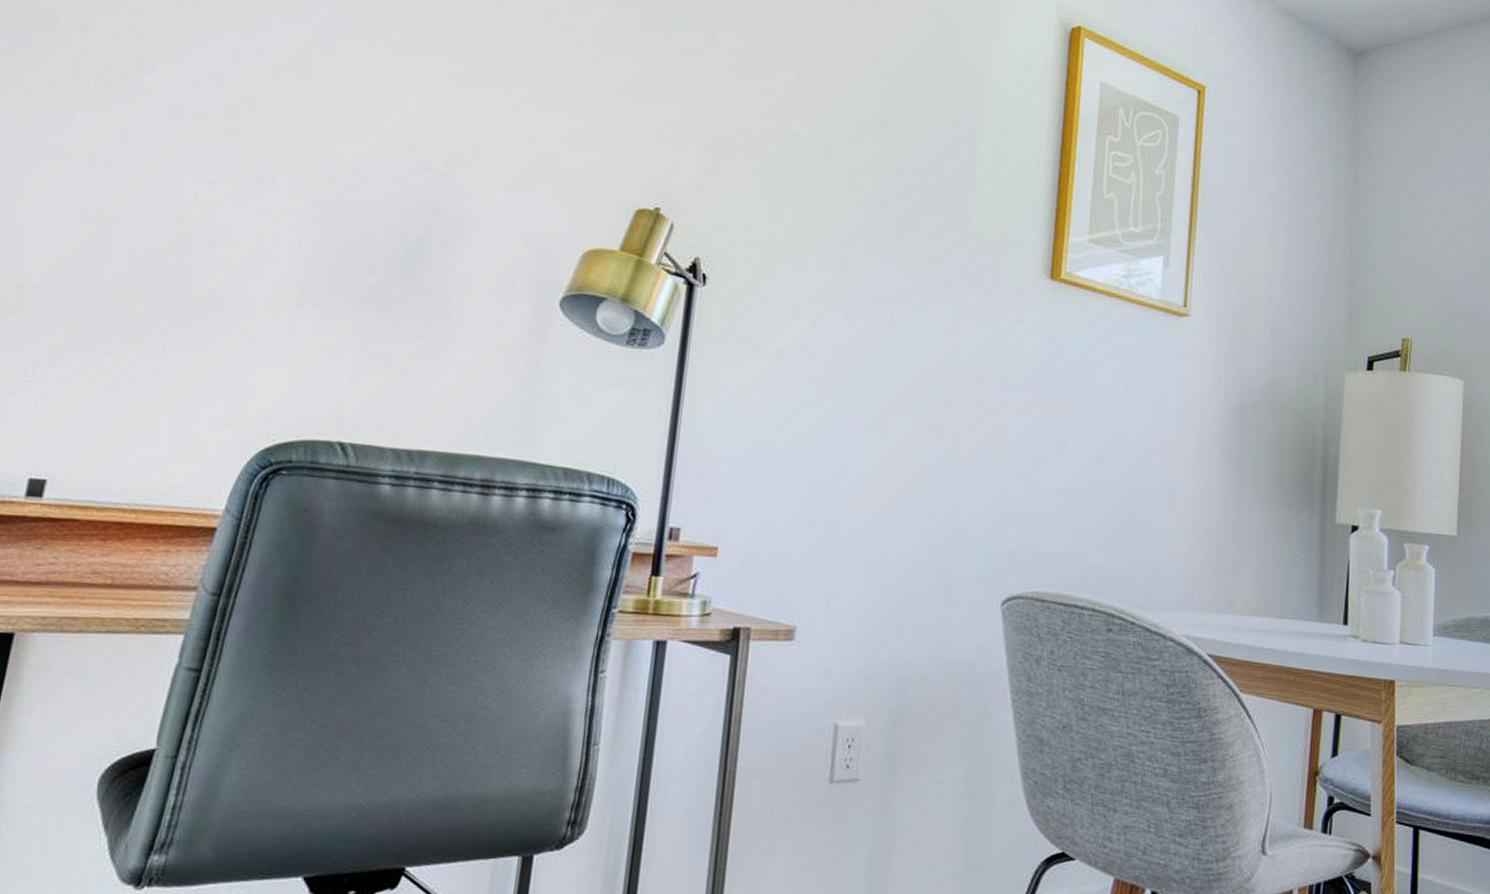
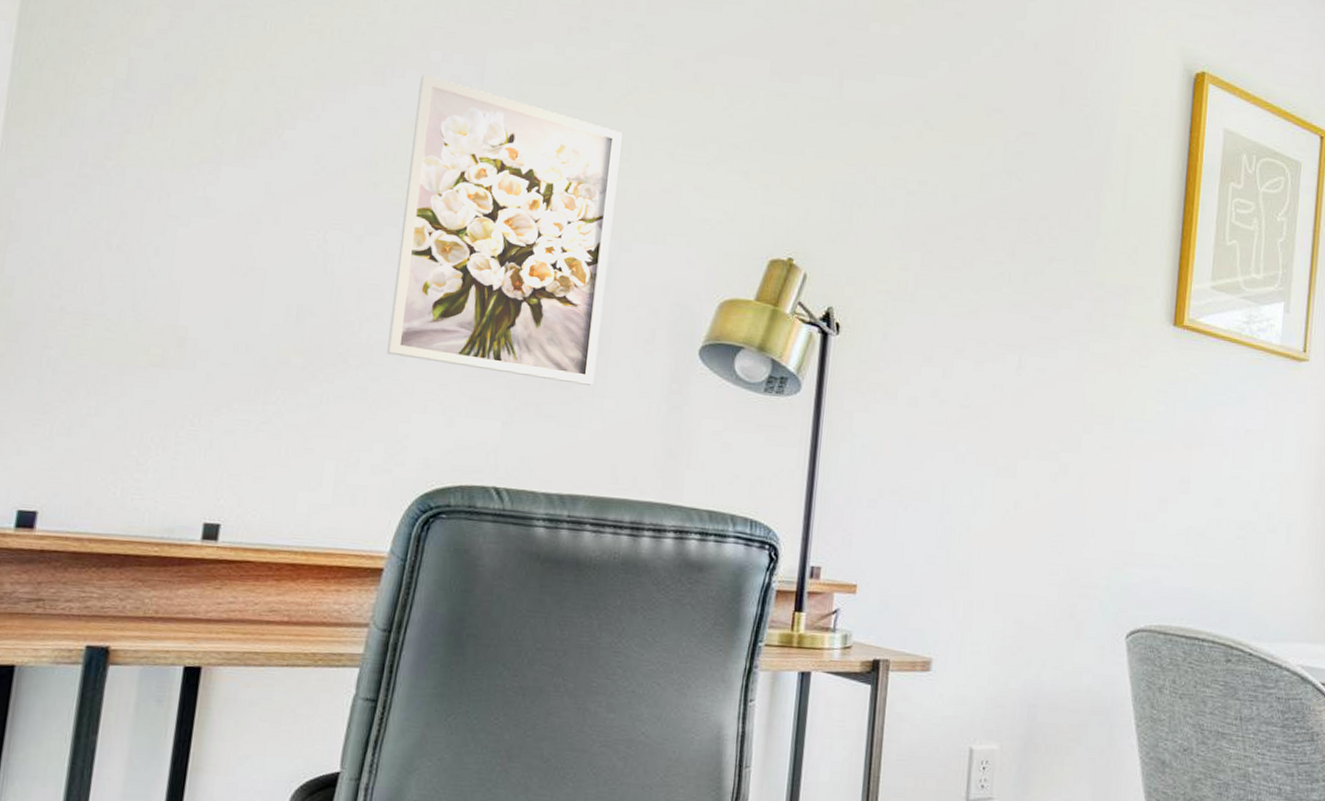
wall art: none [235,21,490,337] -> present [387,73,622,385]

